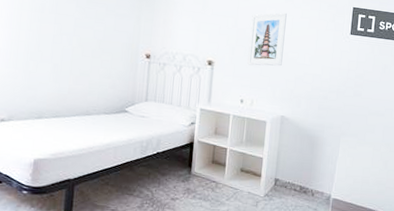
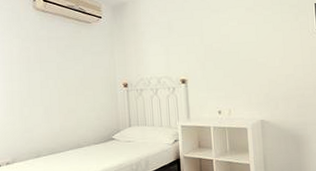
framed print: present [247,12,287,66] -> none [216,21,253,77]

